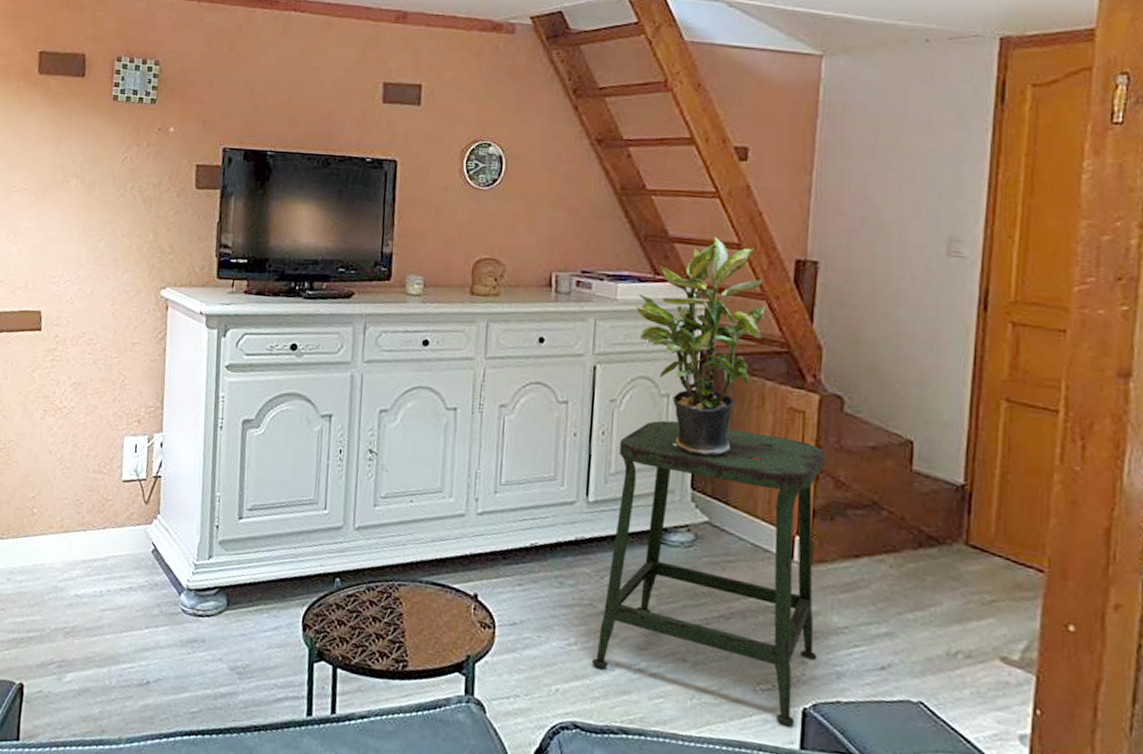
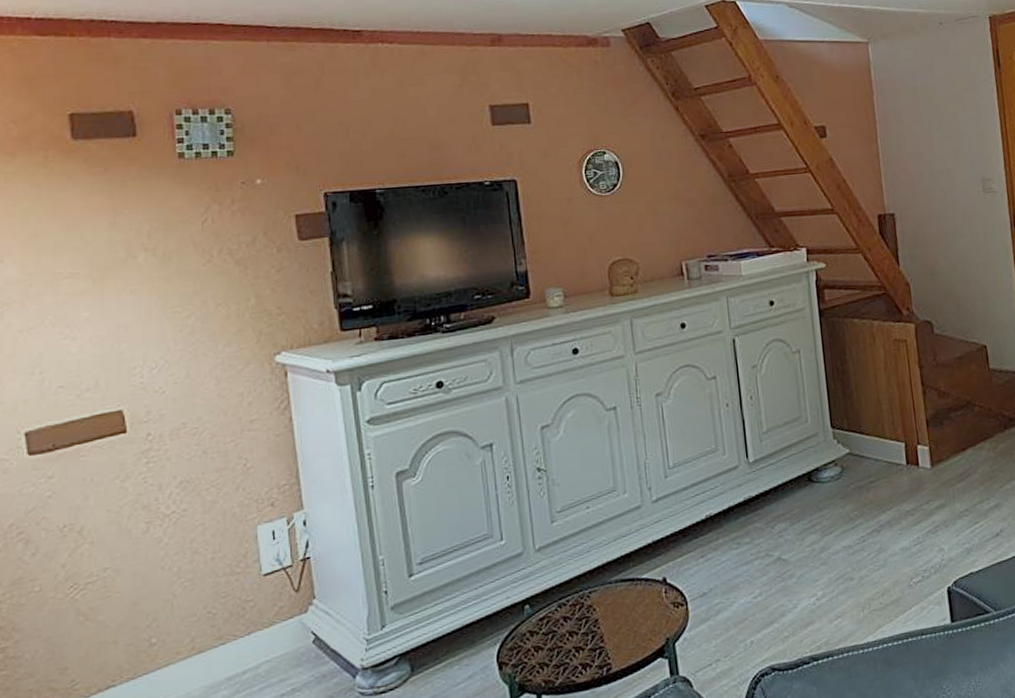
stool: present [592,420,824,726] -> none [766,365,950,610]
potted plant: present [635,236,766,457] -> none [759,206,864,398]

